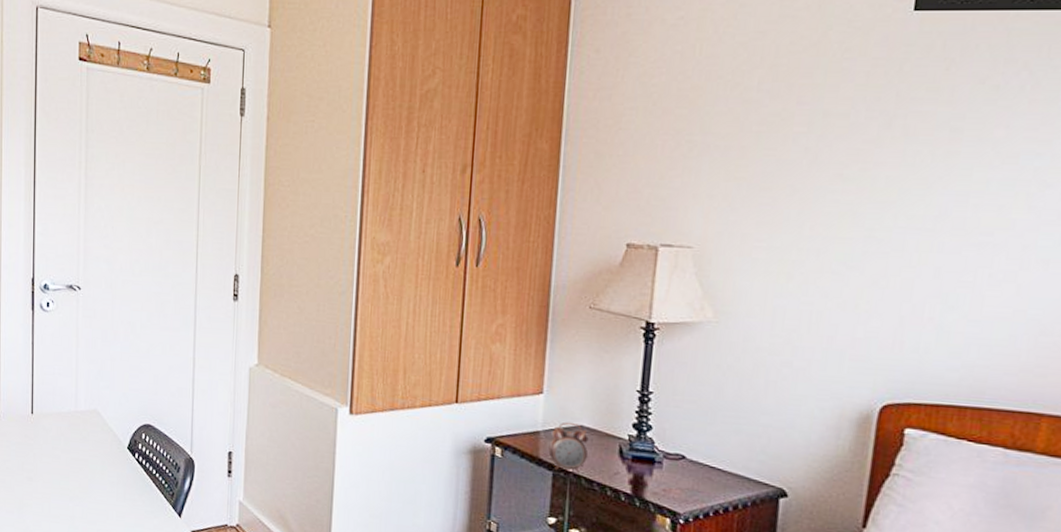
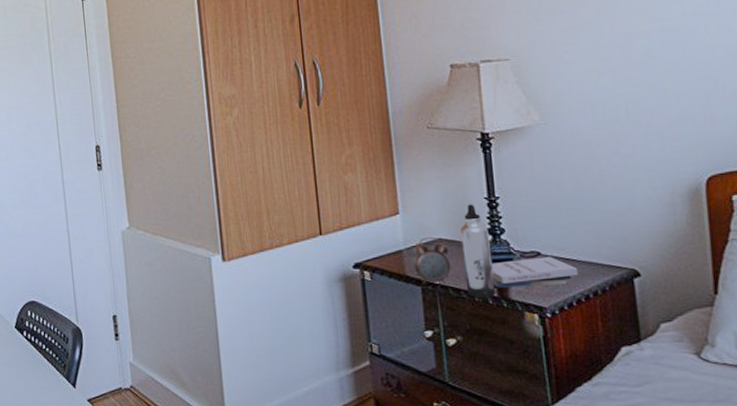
water bottle: none [600,394,635,495] -> present [459,204,496,299]
books: none [629,459,722,493] -> present [491,256,579,288]

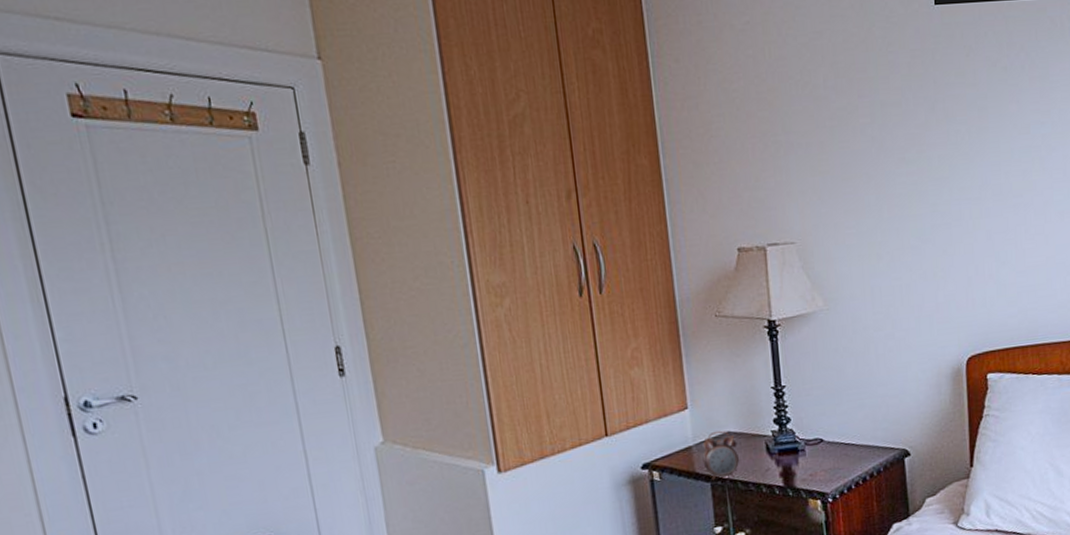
water bottle: present [459,204,496,299] -> none [748,394,782,490]
books: present [491,256,579,288] -> none [778,442,857,478]

